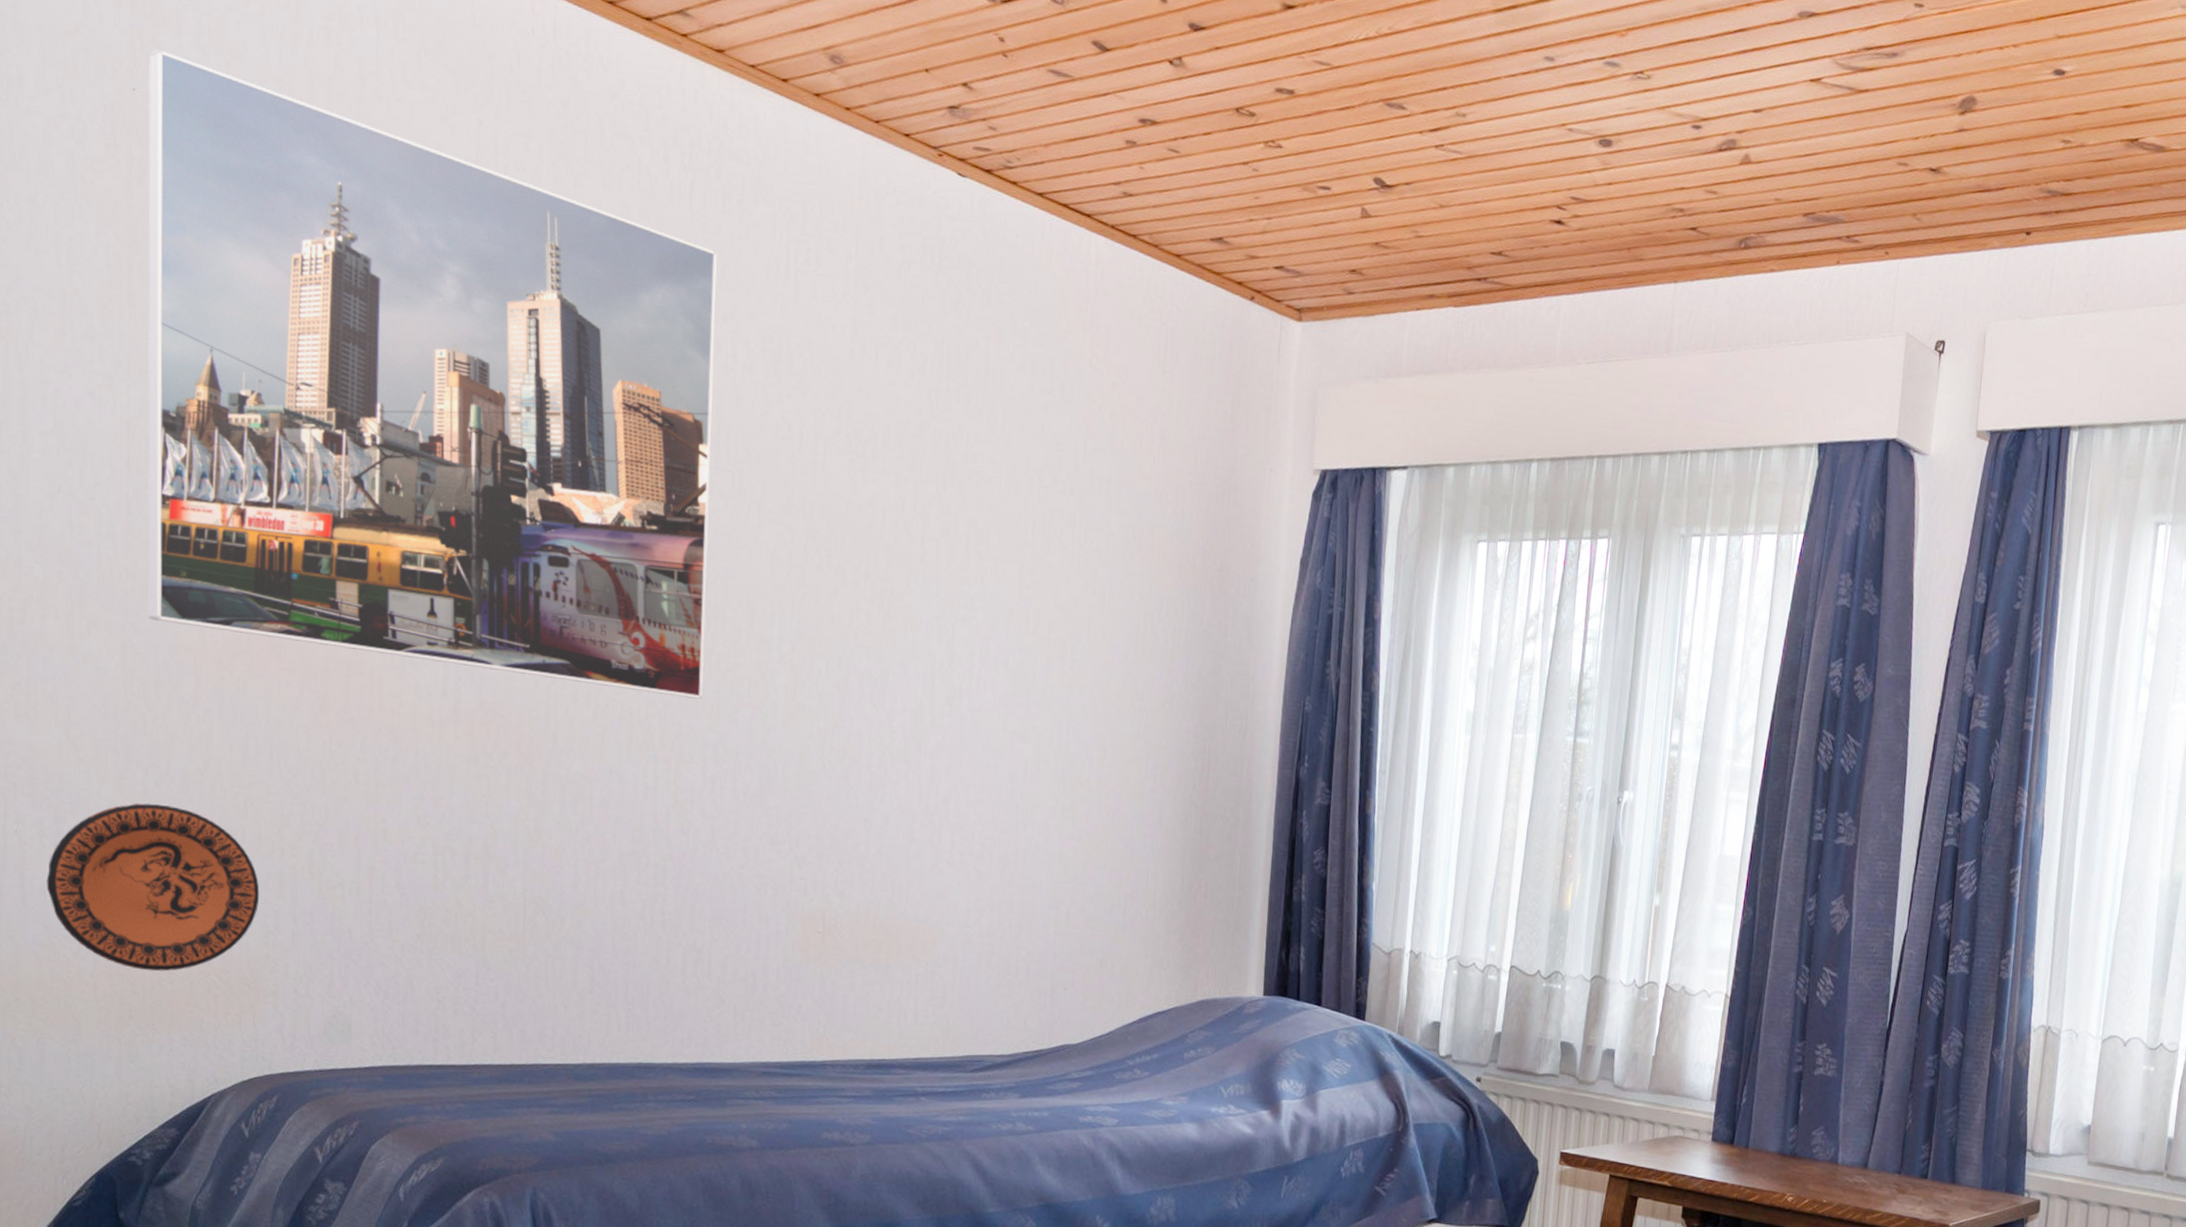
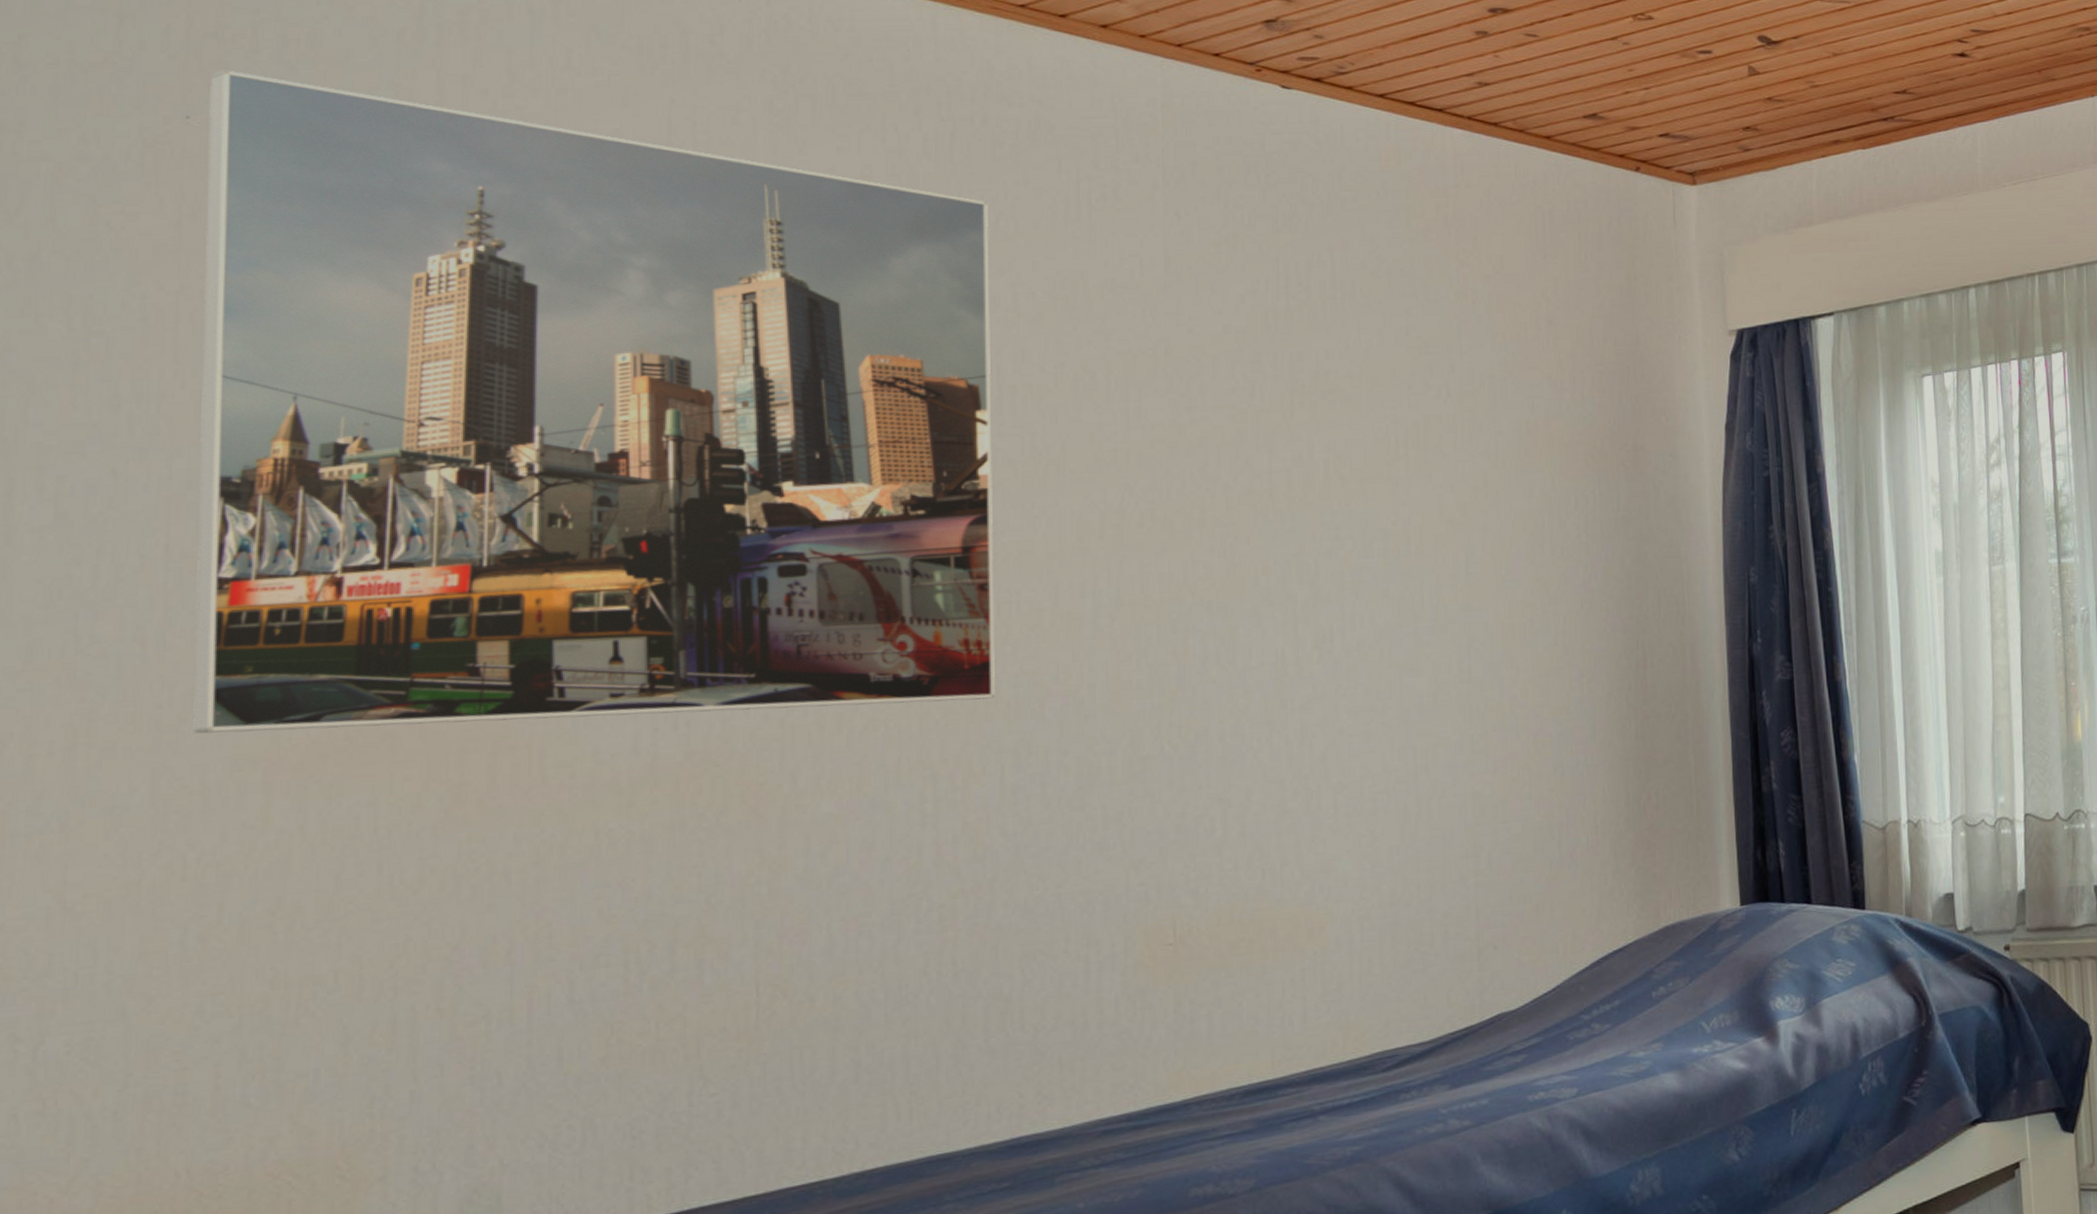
decorative plate: present [46,803,260,972] -> none [19,964,361,1192]

